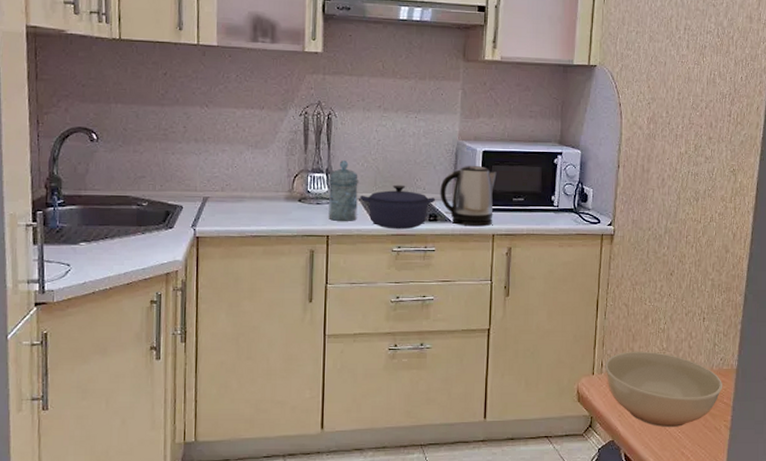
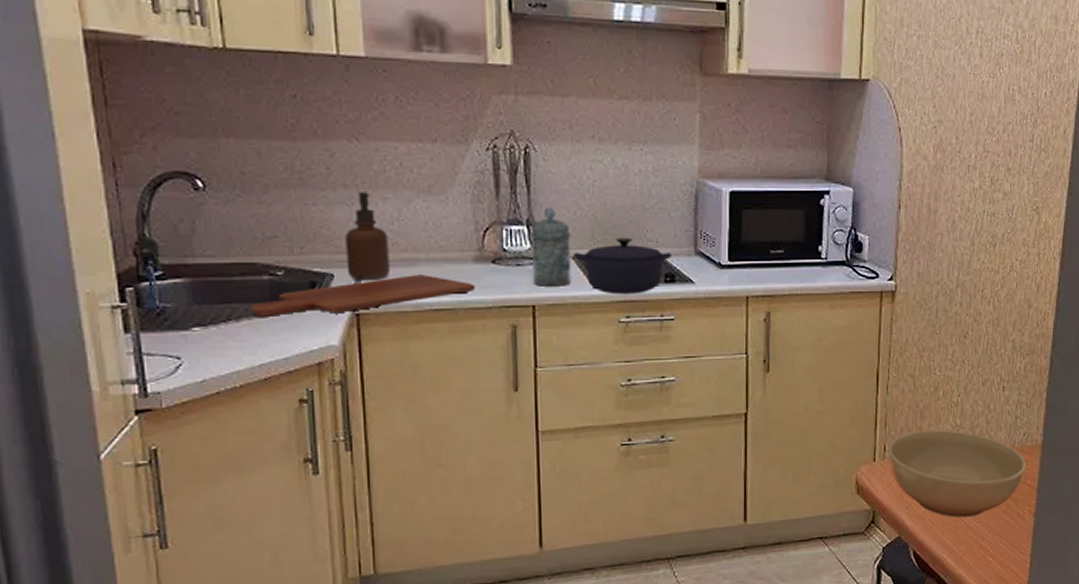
cutting board: none [121,208,286,237] -> present [250,275,476,317]
soap dispenser: none [192,145,224,212] -> present [345,192,390,280]
kettle: present [440,165,497,228] -> none [677,209,749,289]

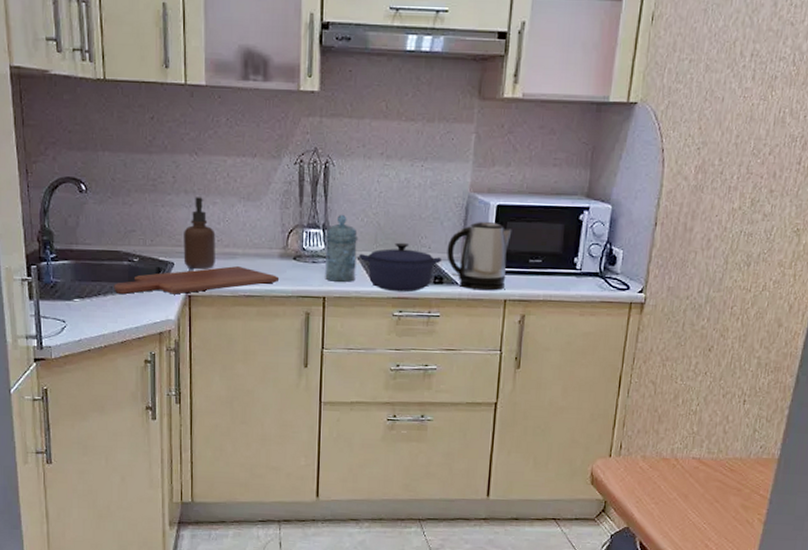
kettle: none [677,209,749,289] -> present [447,221,512,292]
bowl: present [888,429,1027,518] -> none [624,433,761,518]

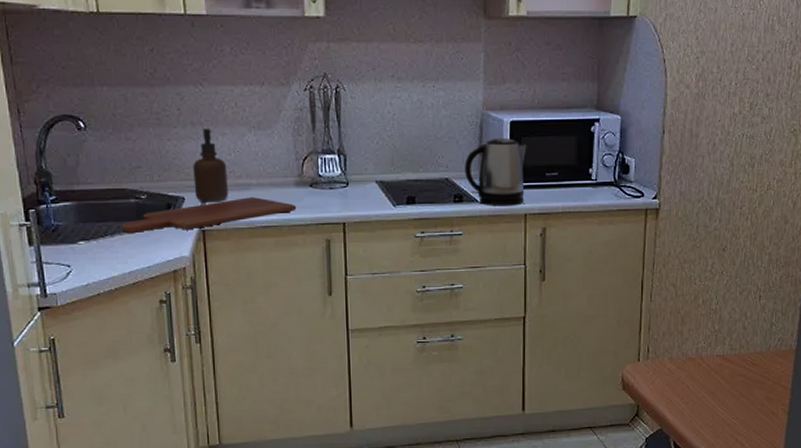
canister: present [325,214,359,282] -> none [341,138,375,206]
cooking pot: present [359,242,441,293] -> none [377,163,459,213]

